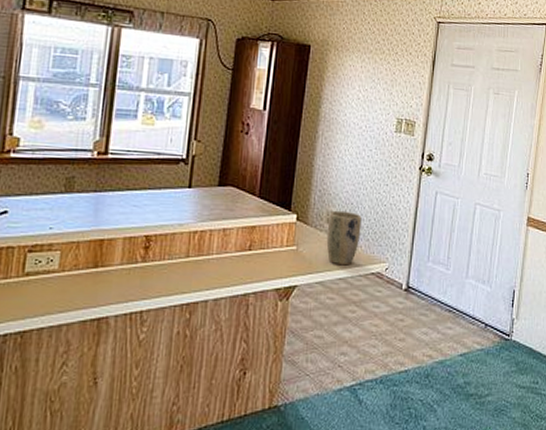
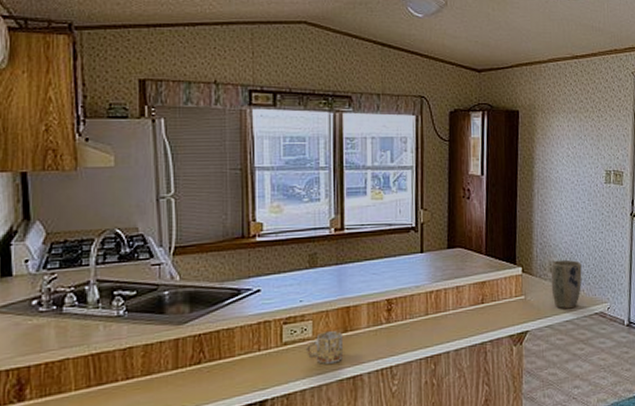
mug: none [48,265,93,301] -> present [305,331,344,364]

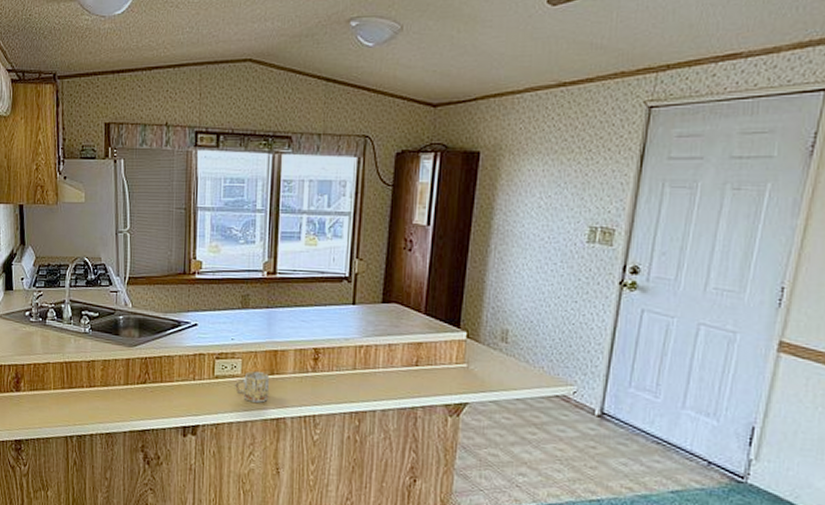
plant pot: present [551,259,582,309] -> none [501,328,544,386]

